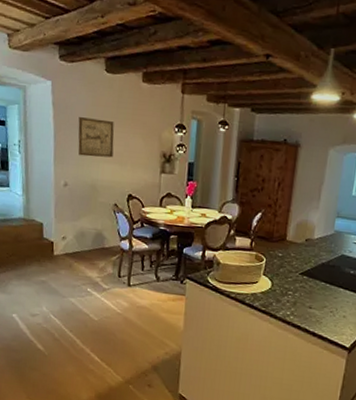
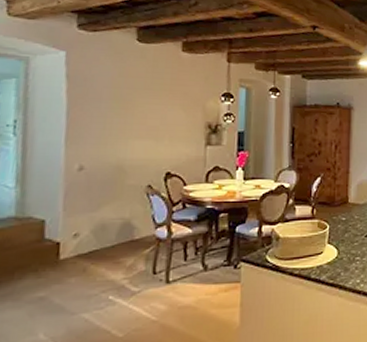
wall art: present [78,117,114,158] -> none [99,90,148,134]

